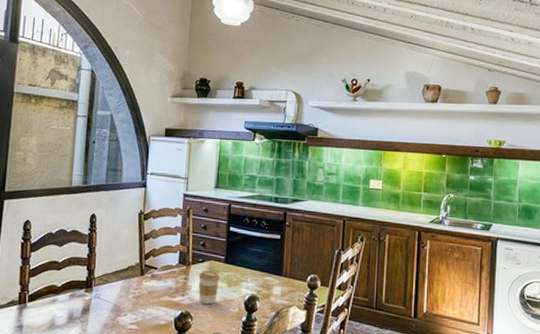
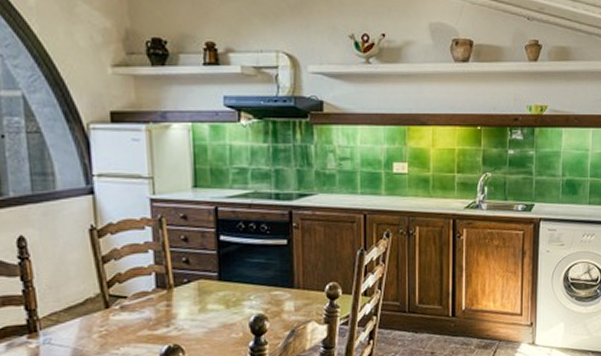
coffee cup: present [198,270,220,305] -> none [185,291,214,334]

